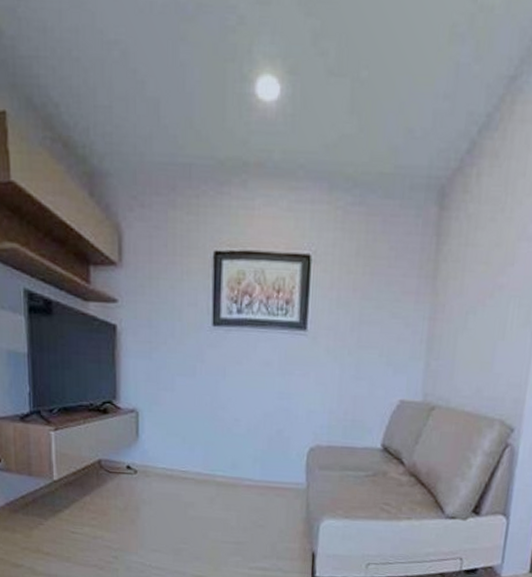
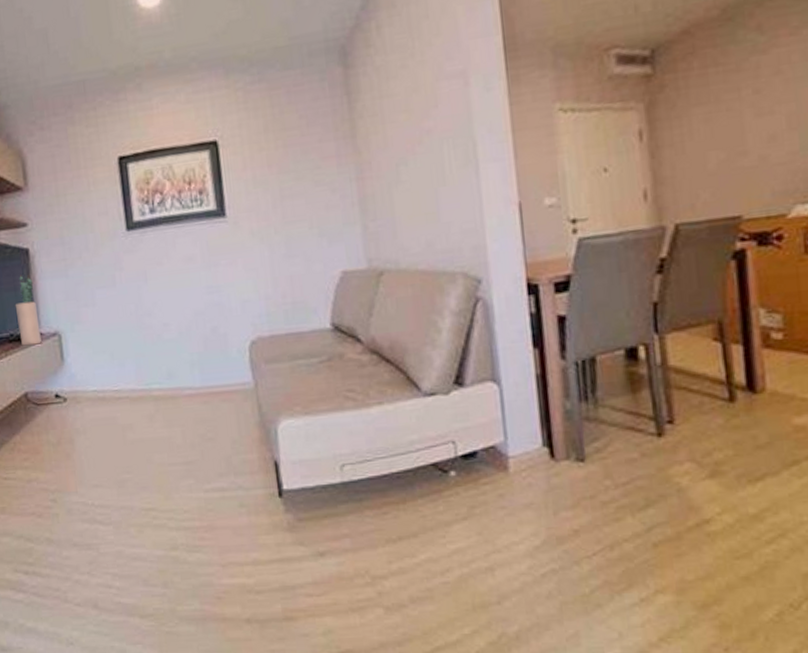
vase: none [97,349,119,418] -> present [15,275,42,347]

